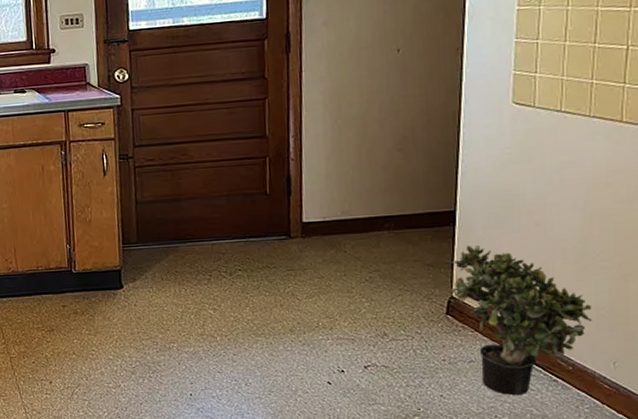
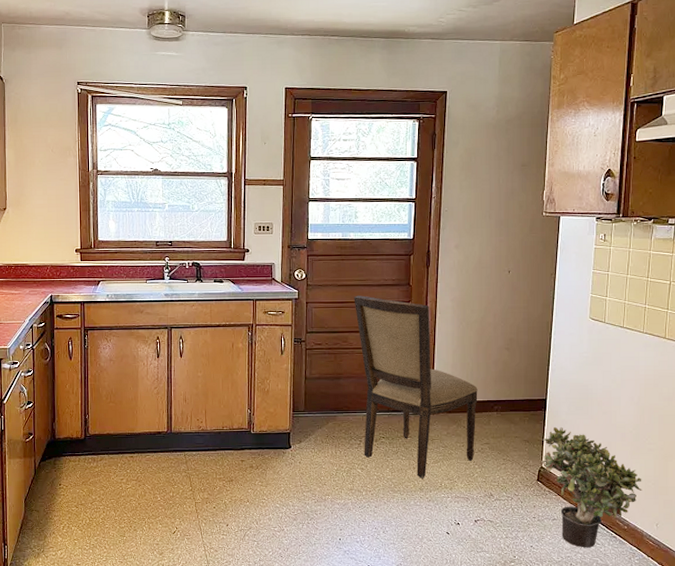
dining chair: none [192,95,362,318] -> present [354,295,478,478]

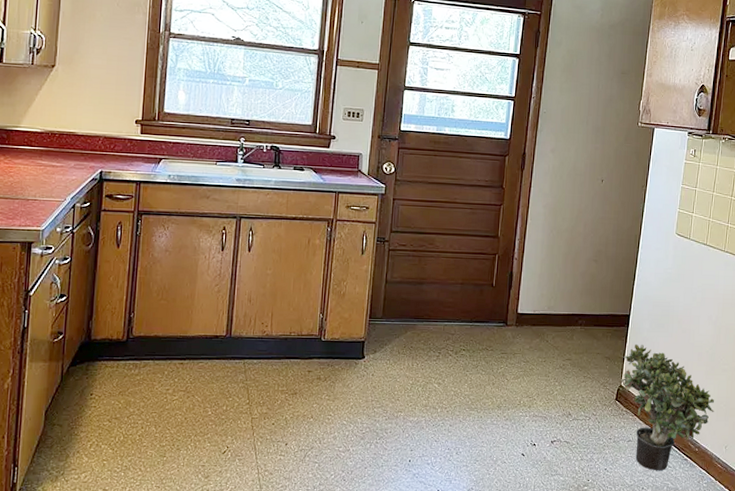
dining chair: present [354,295,478,478] -> none [442,195,564,395]

